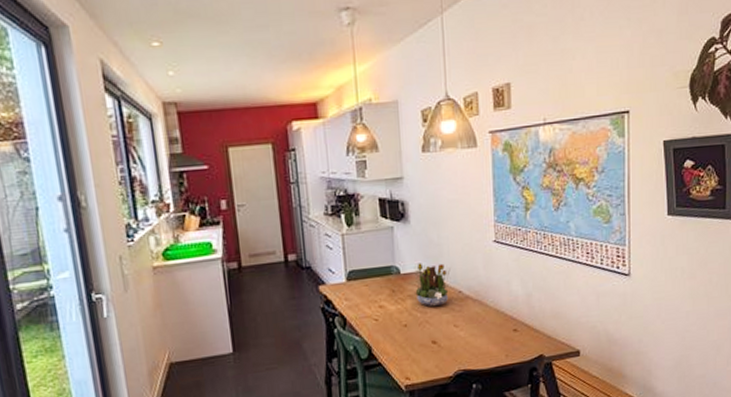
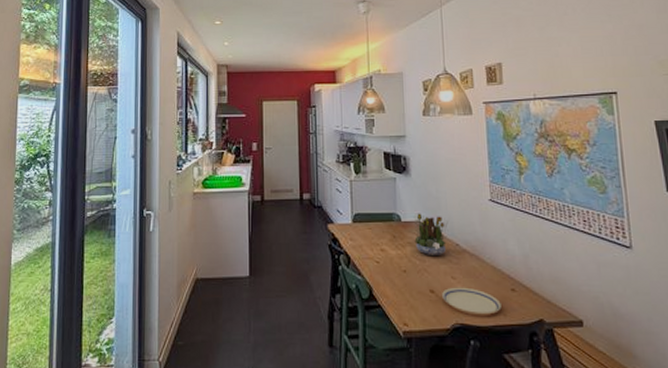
plate: none [444,333,503,361] -> present [442,287,502,316]

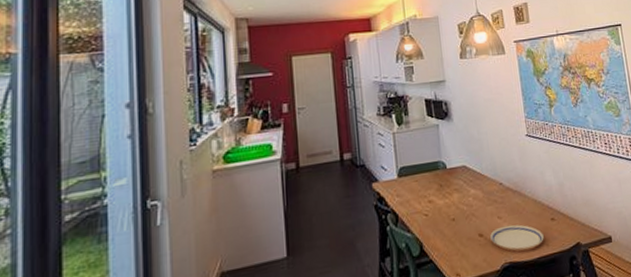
flower arrangement: present [413,213,448,255] -> none [458,157,491,199]

